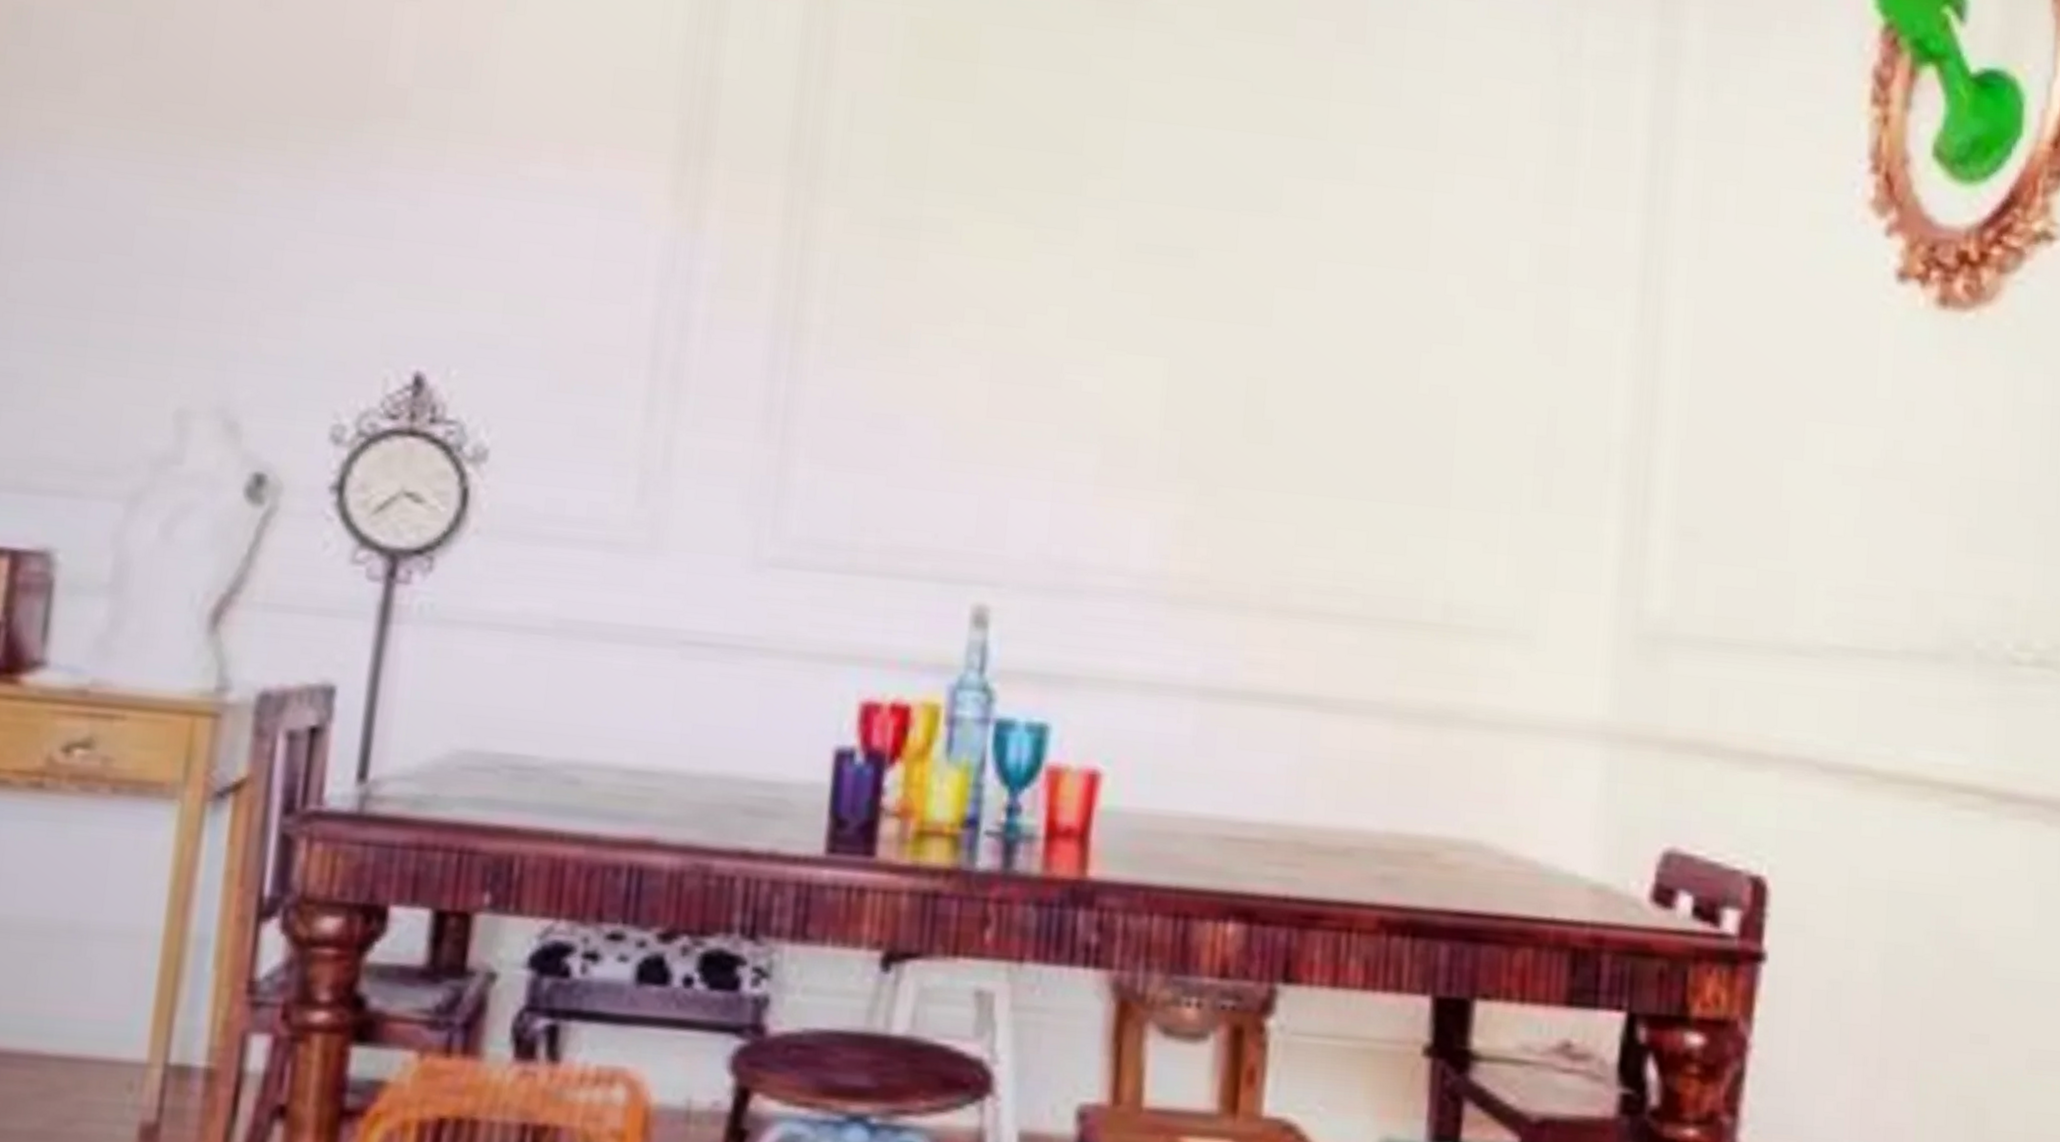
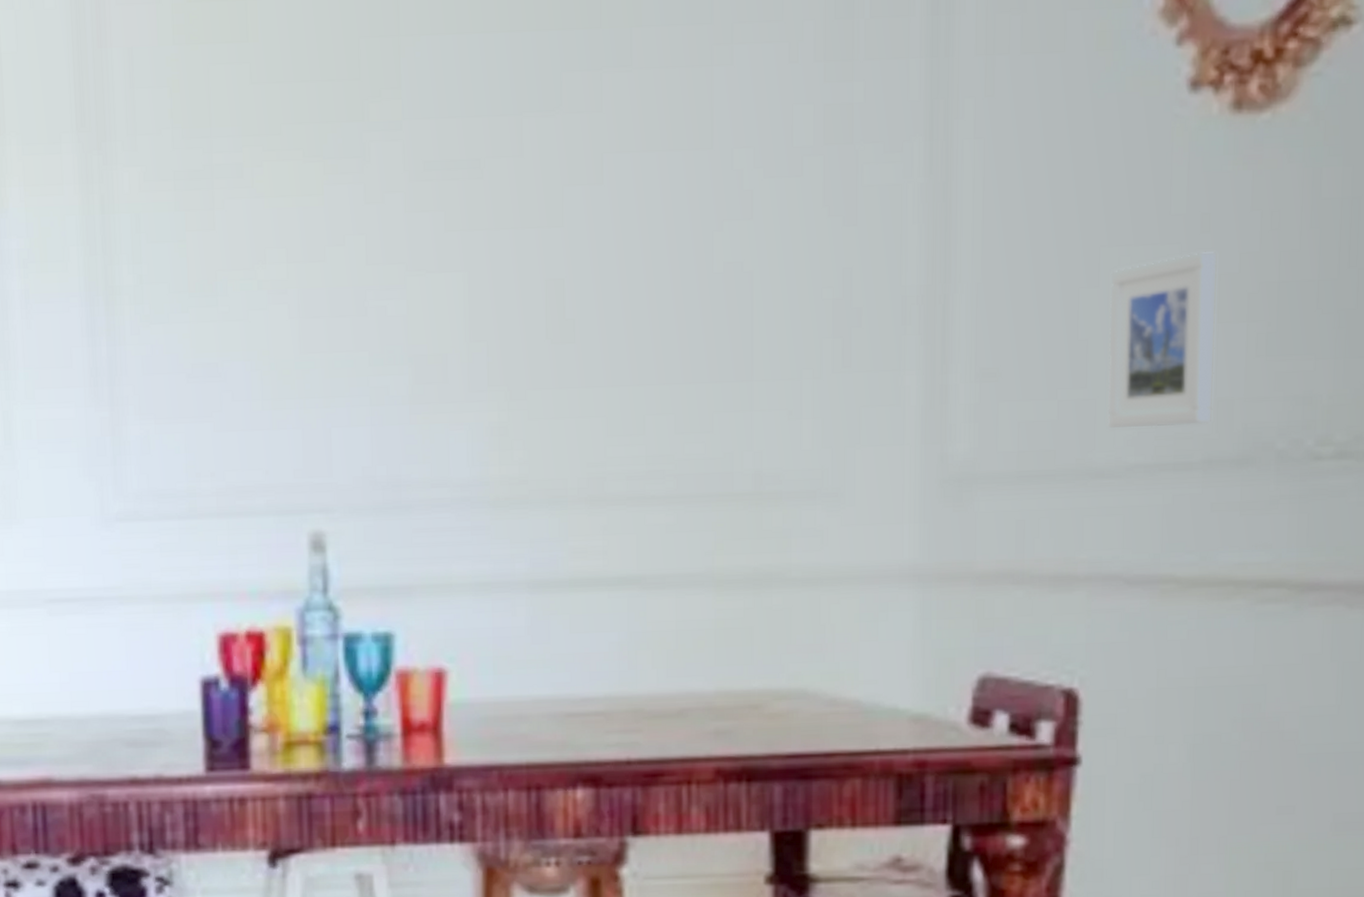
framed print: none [1806,438,1921,614] -> present [1107,251,1218,430]

